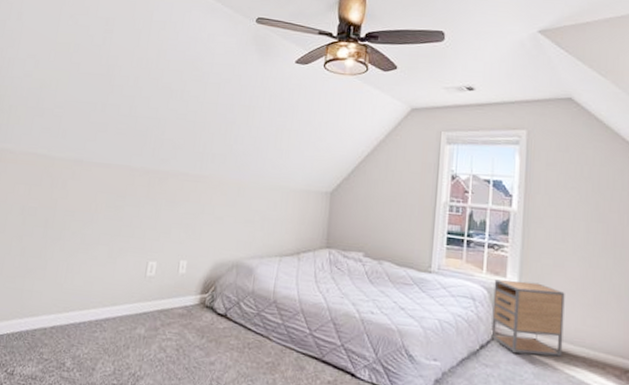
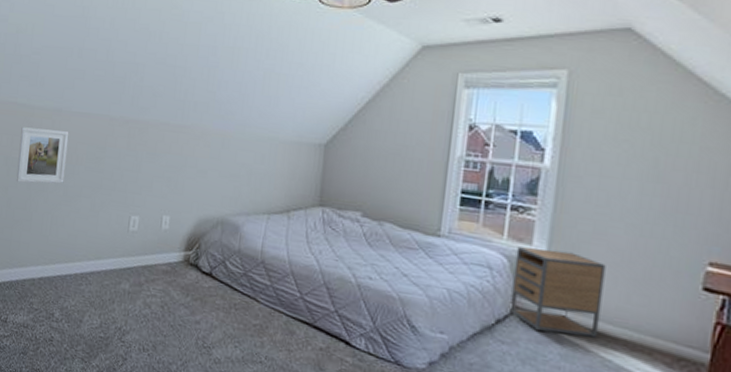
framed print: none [31,177,90,232] -> present [16,127,69,184]

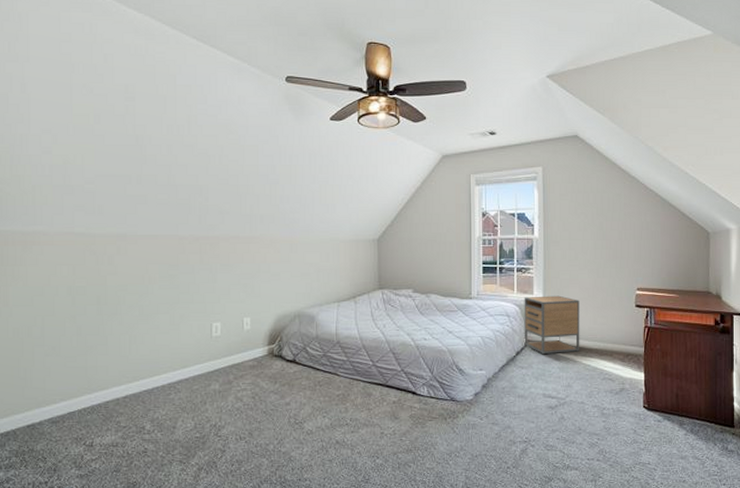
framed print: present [16,127,69,184] -> none [83,255,138,310]

